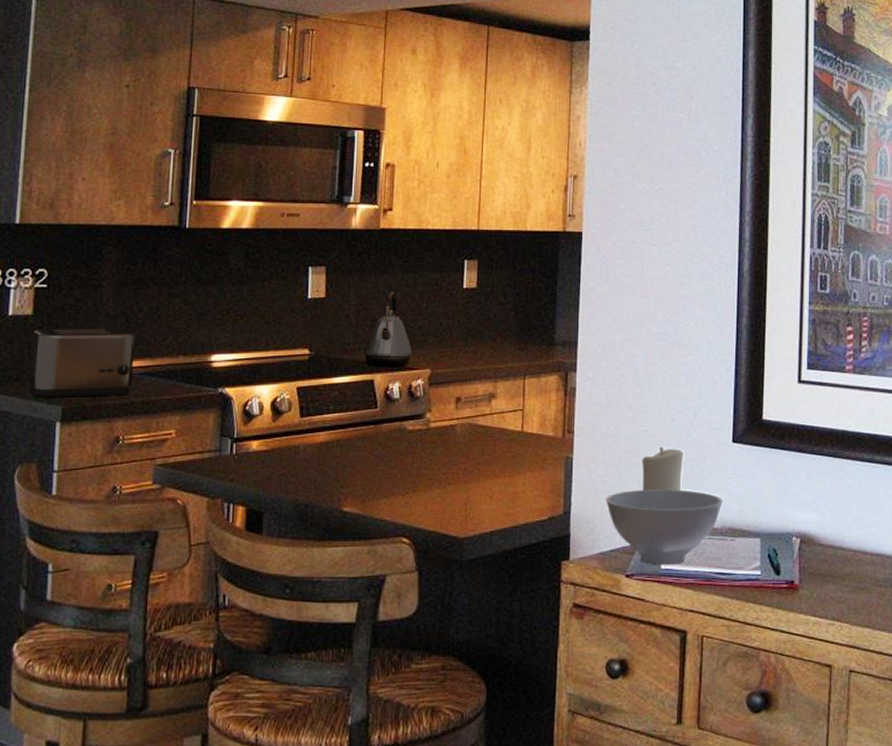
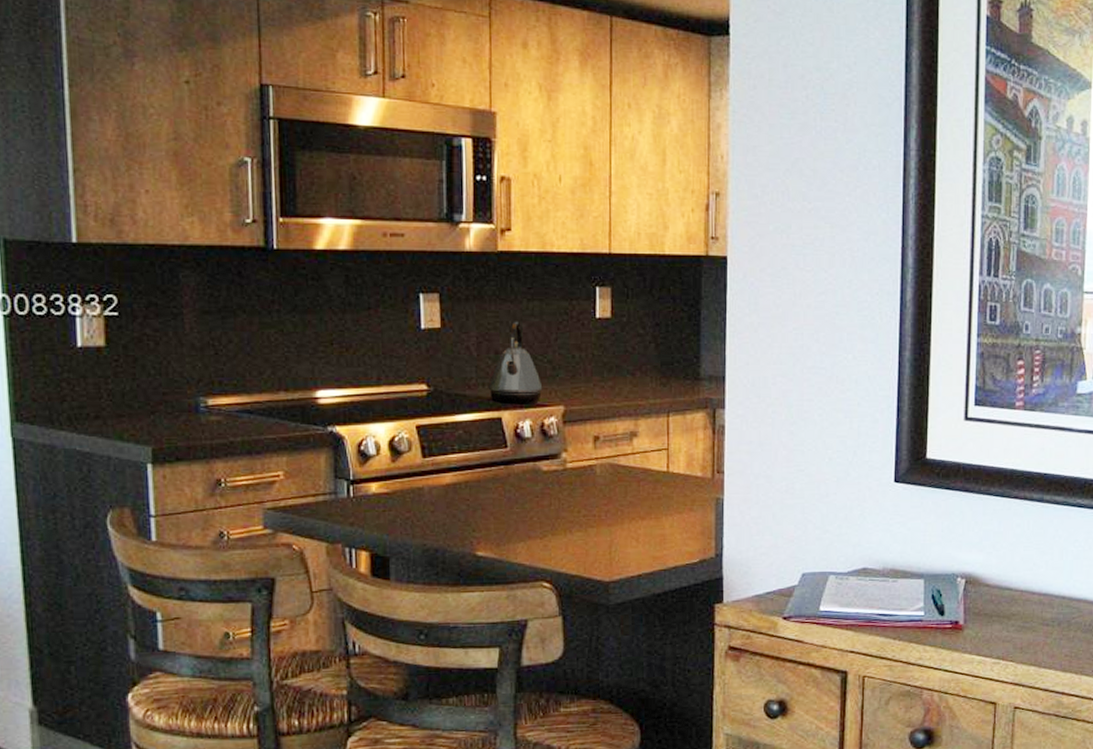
toaster: present [28,328,141,399] -> none [107,360,235,439]
bowl: present [605,489,724,565] -> none [759,530,886,607]
candle: present [642,446,683,491] -> none [798,486,842,533]

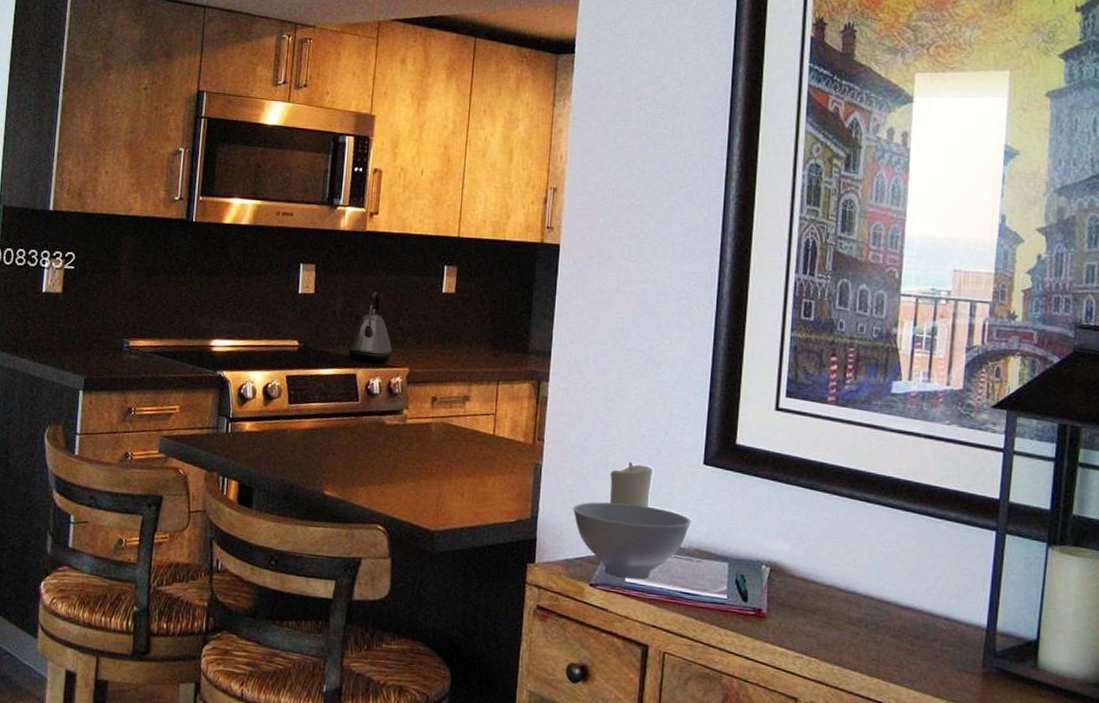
bowl: none [759,530,886,607] -> present [572,502,692,579]
candle: none [798,486,842,533] -> present [610,461,653,507]

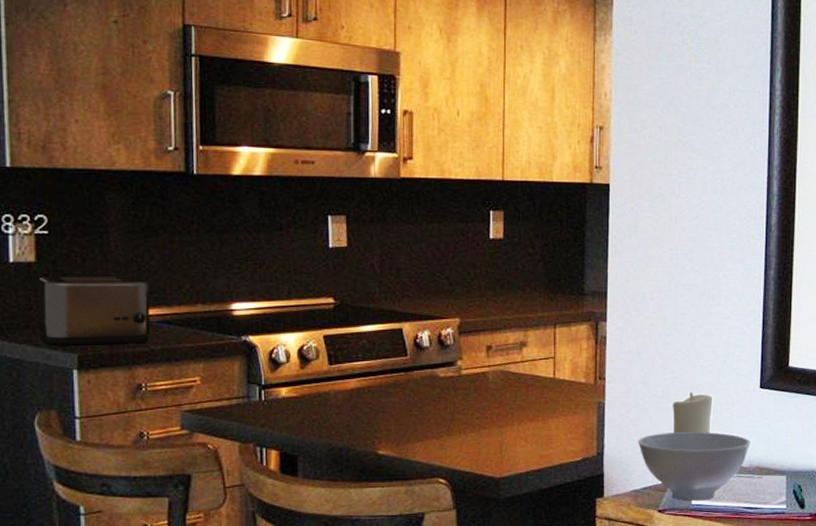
toaster: none [57,306,152,371] -> present [37,275,156,347]
kettle: present [347,291,393,365] -> none [390,241,441,317]

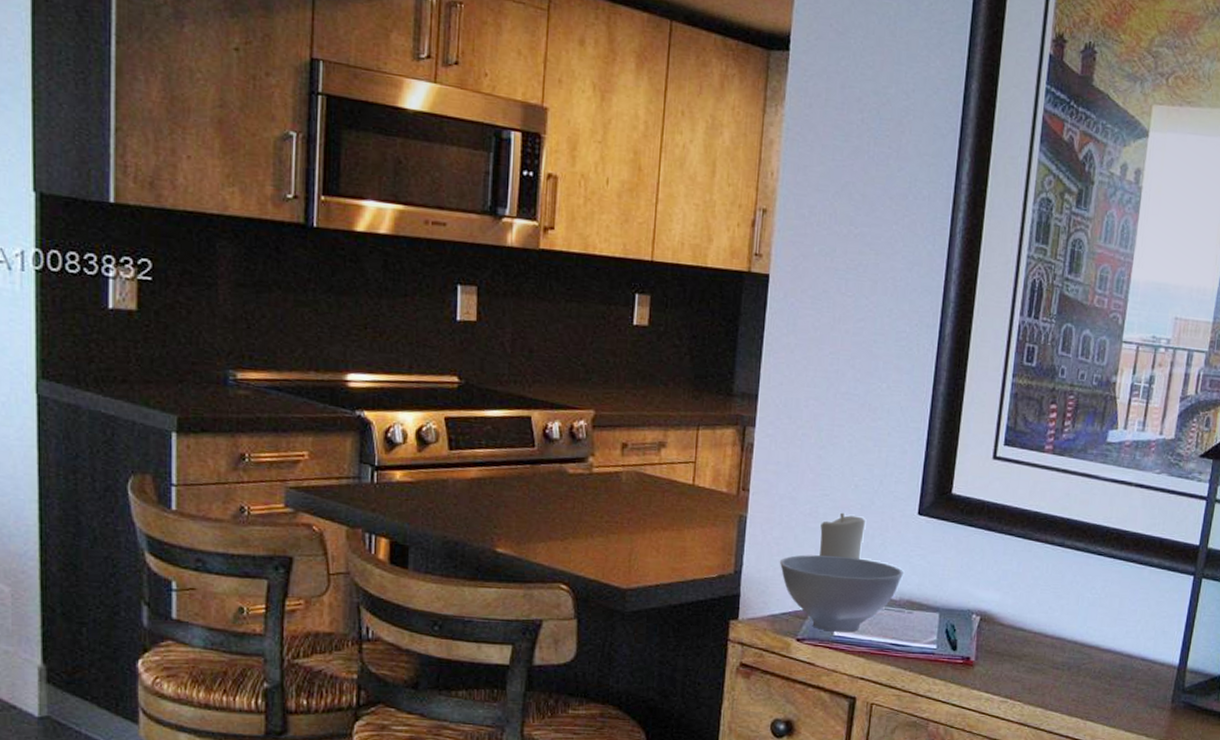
toaster: present [37,275,156,347] -> none [137,327,266,410]

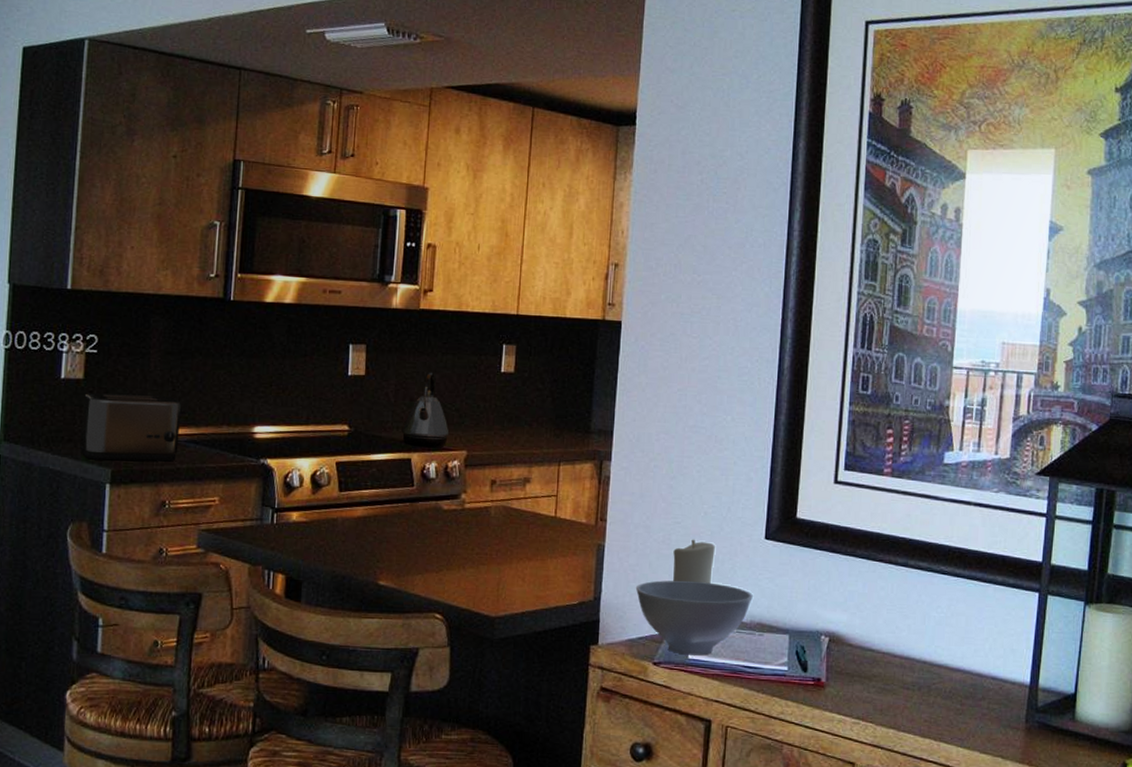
toaster: none [137,327,266,410] -> present [80,393,187,462]
kettle: none [520,321,575,406] -> present [401,372,450,448]

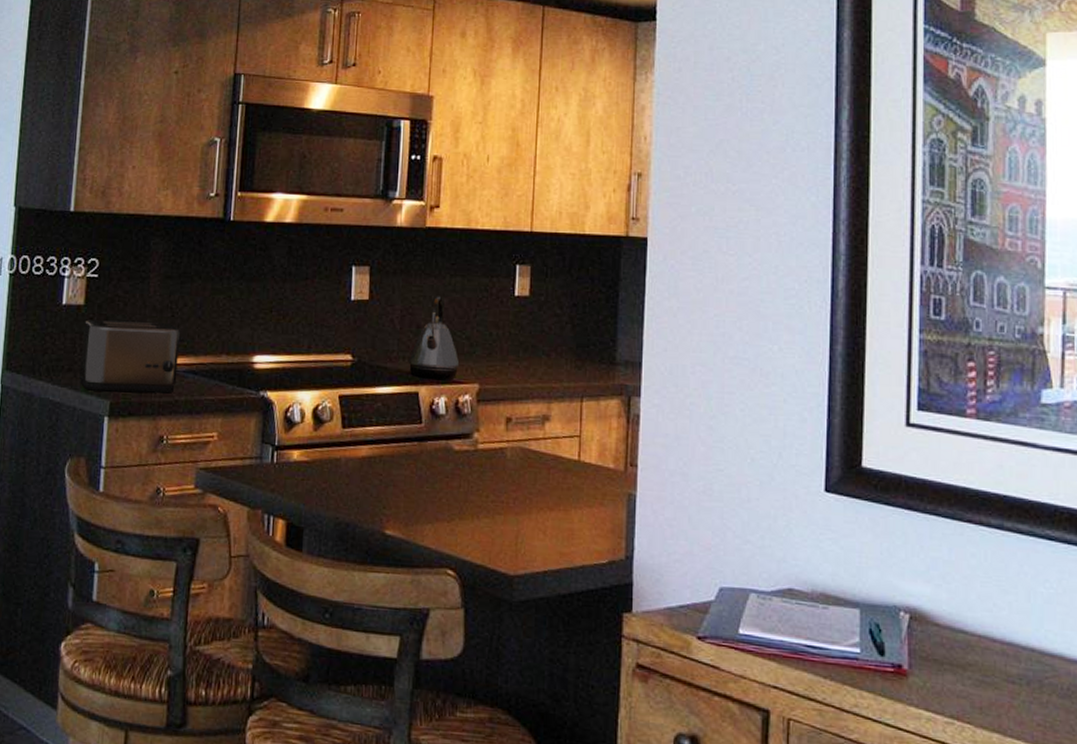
bowl: present [635,580,754,656] -> none [673,538,815,631]
candle: present [673,539,715,584] -> none [716,489,765,544]

